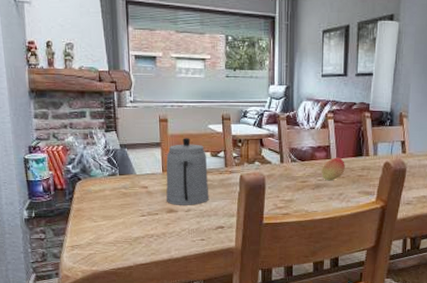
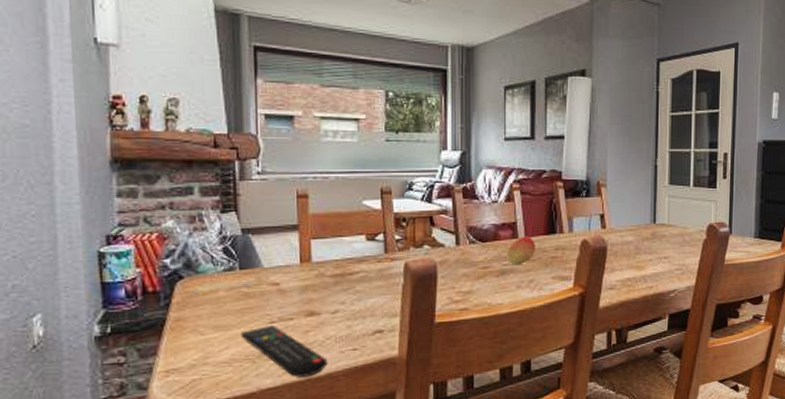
remote control: none [122,217,183,258] -> present [241,324,328,377]
teapot: present [165,138,209,205] -> none [304,218,364,306]

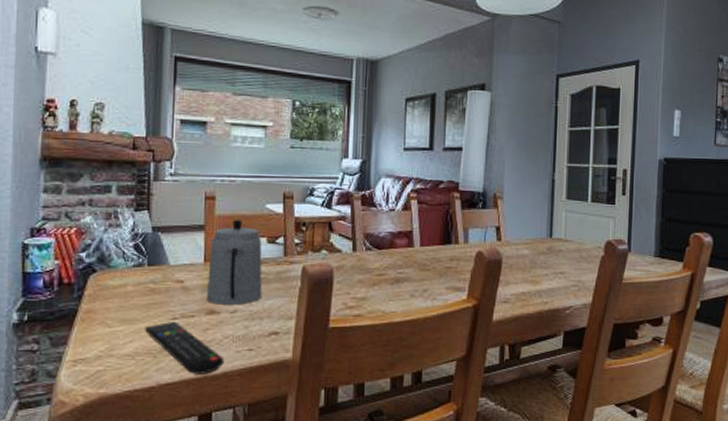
teapot: none [304,218,364,306] -> present [206,220,262,305]
fruit: present [507,236,535,266] -> none [402,245,431,274]

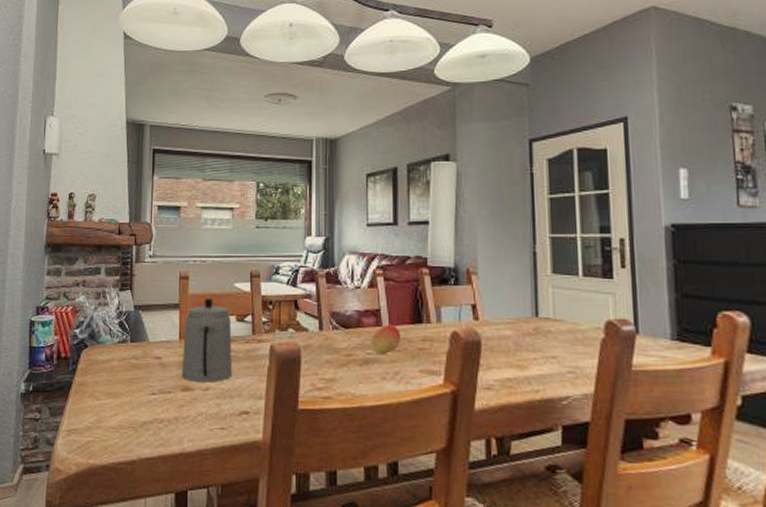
remote control: present [145,320,225,374] -> none [128,396,199,451]
fruit: none [402,245,431,274] -> present [371,324,401,355]

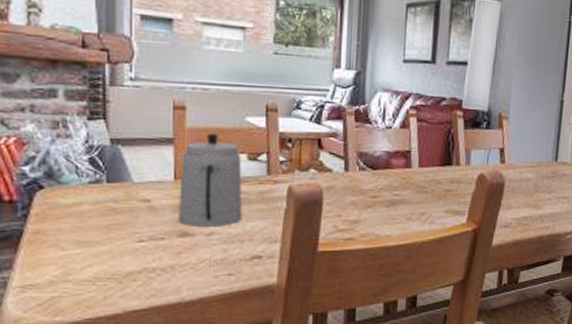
fruit: present [371,324,401,355] -> none [399,166,430,196]

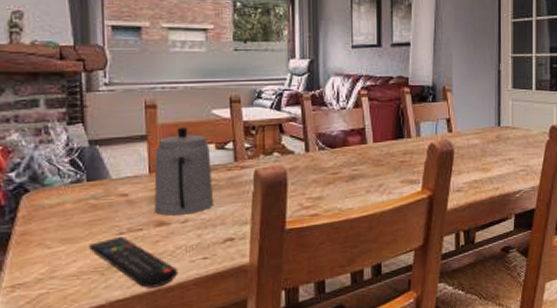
remote control: none [107,243,201,300] -> present [89,235,179,288]

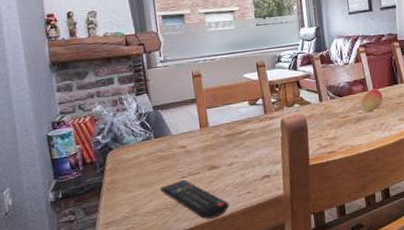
teapot: present [153,127,214,216] -> none [203,90,252,161]
fruit: none [356,141,384,171] -> present [360,88,383,113]

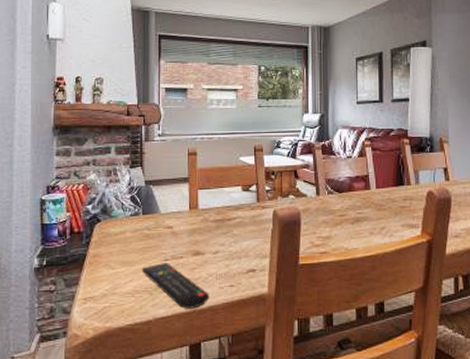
fruit: present [360,88,383,113] -> none [361,187,386,214]

